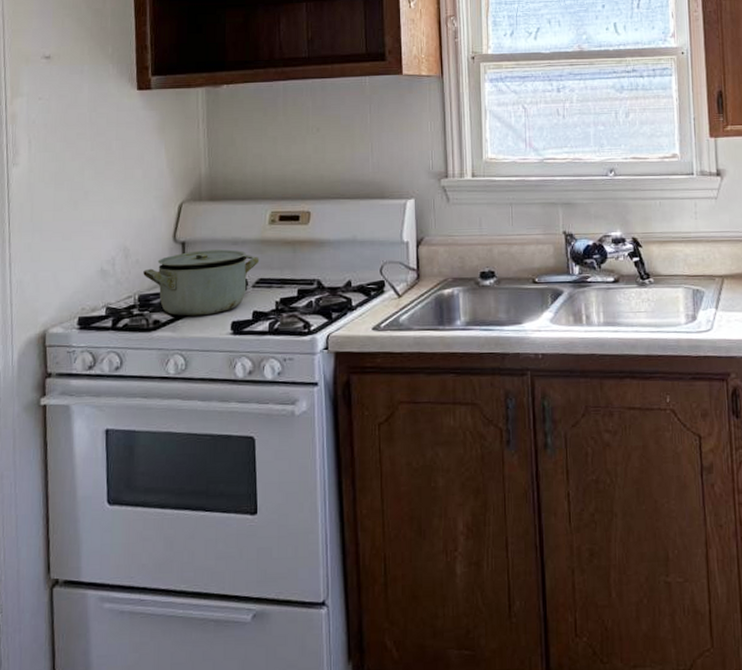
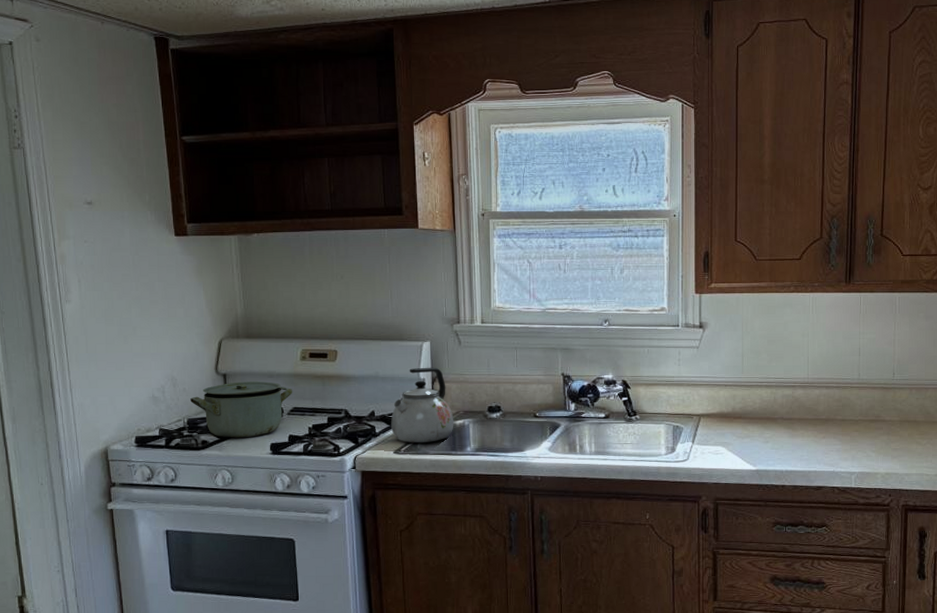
kettle: none [370,228,442,318] -> present [391,367,454,444]

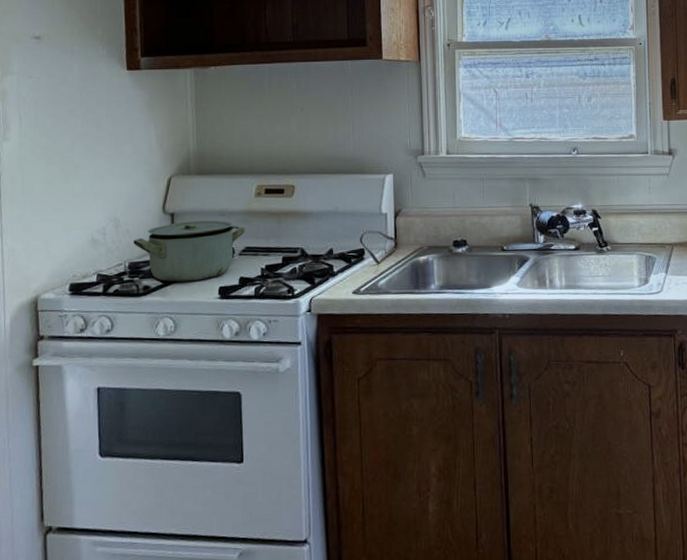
kettle: present [391,367,454,444] -> none [350,201,418,282]

